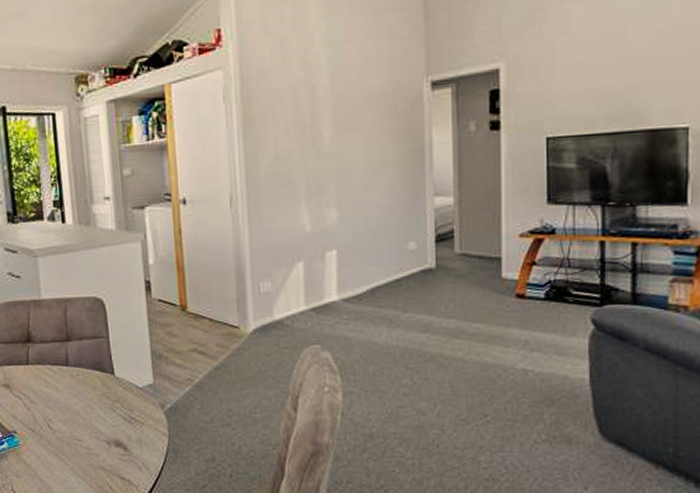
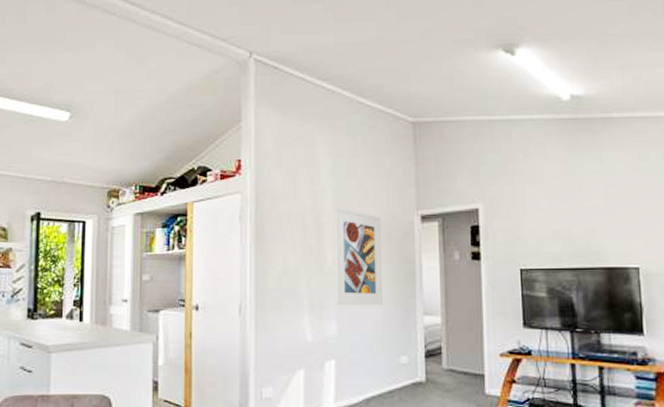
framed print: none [330,78,388,191] -> present [334,207,382,305]

